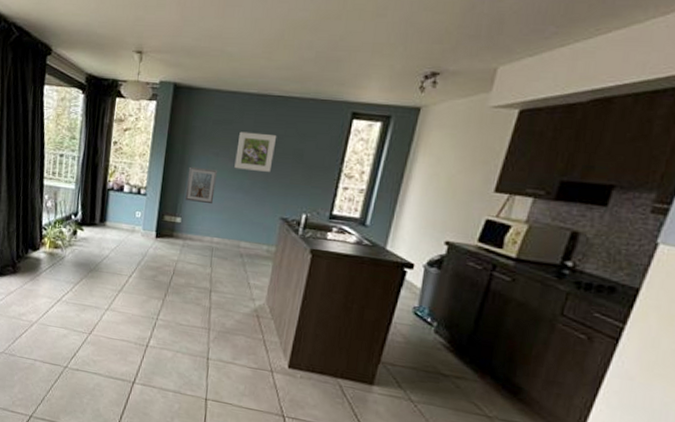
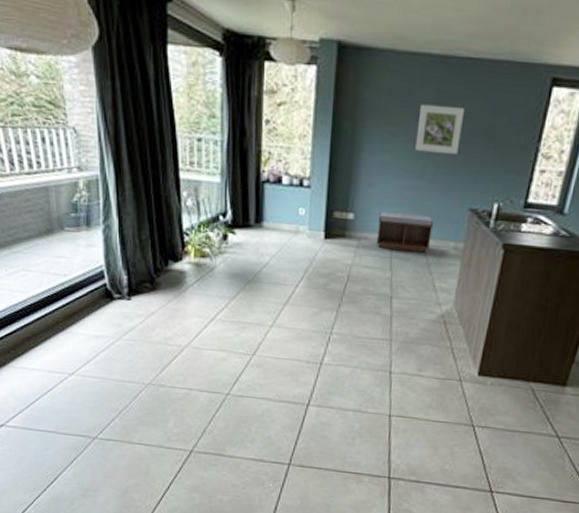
picture frame: present [185,166,217,205] -> none [357,149,395,196]
bench: none [199,217,250,253] -> present [376,212,434,253]

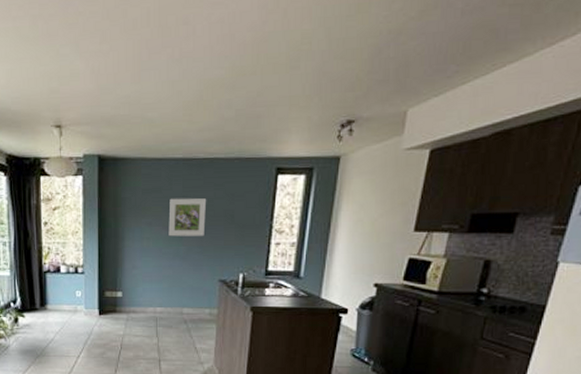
bench: present [376,212,434,253] -> none [142,288,190,320]

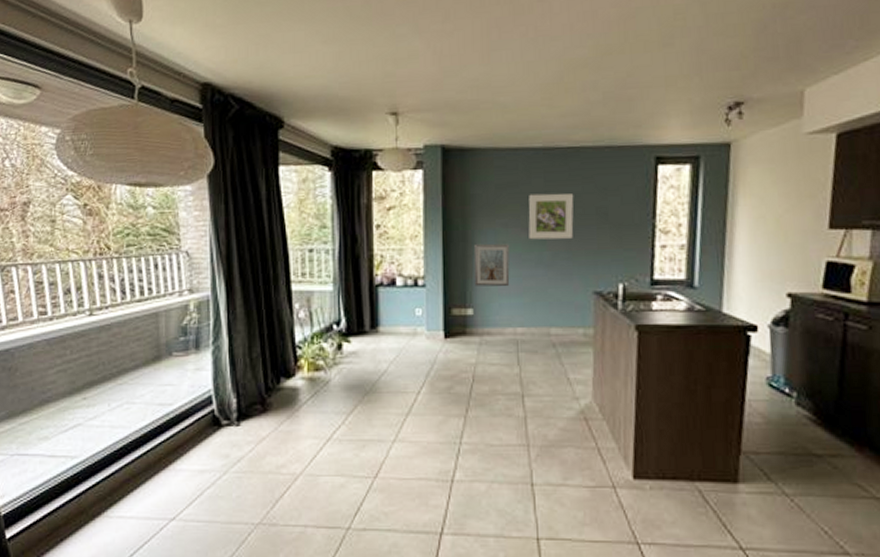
picture frame: none [123,239,152,275] -> present [473,243,510,287]

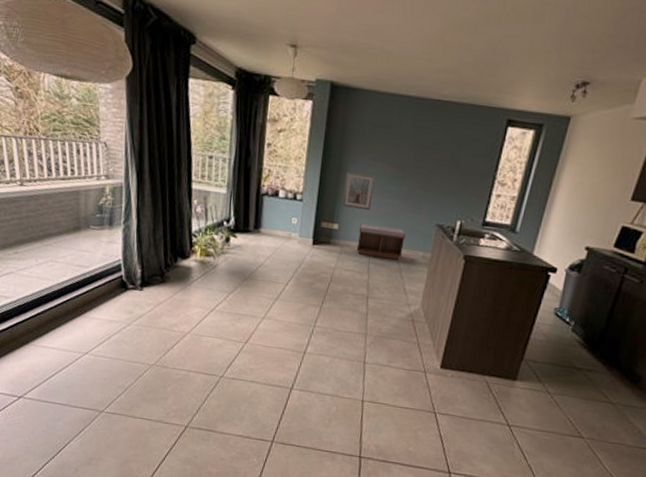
bench: none [499,303,559,343] -> present [356,224,406,260]
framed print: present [528,193,574,240] -> none [392,136,434,178]

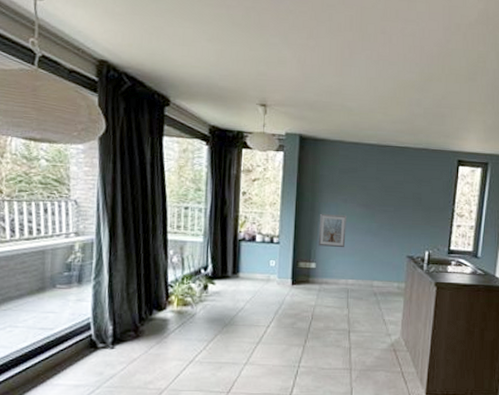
bench: present [356,224,406,260] -> none [334,261,380,292]

